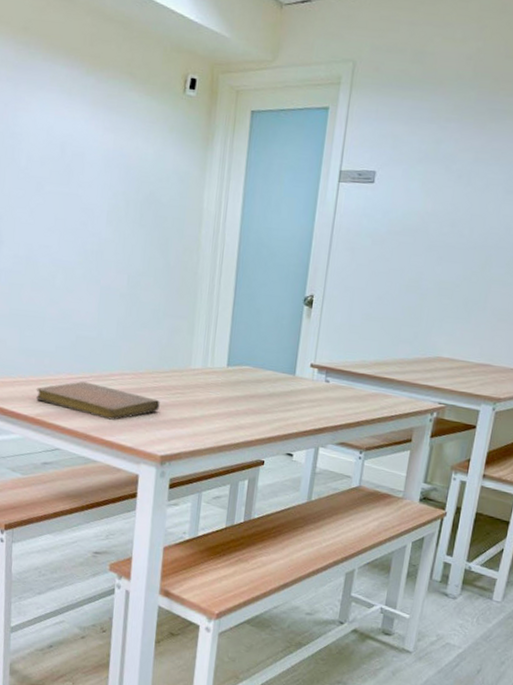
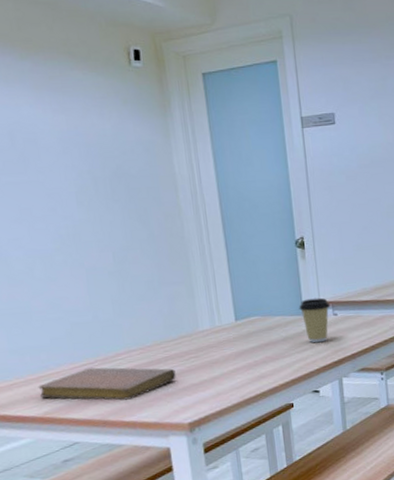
coffee cup: none [292,359,325,407] -> present [299,298,331,343]

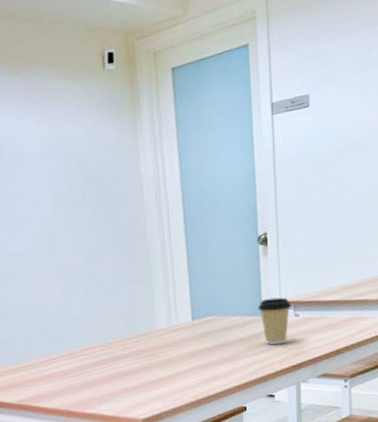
notebook: present [38,367,176,400] -> none [16,361,133,393]

